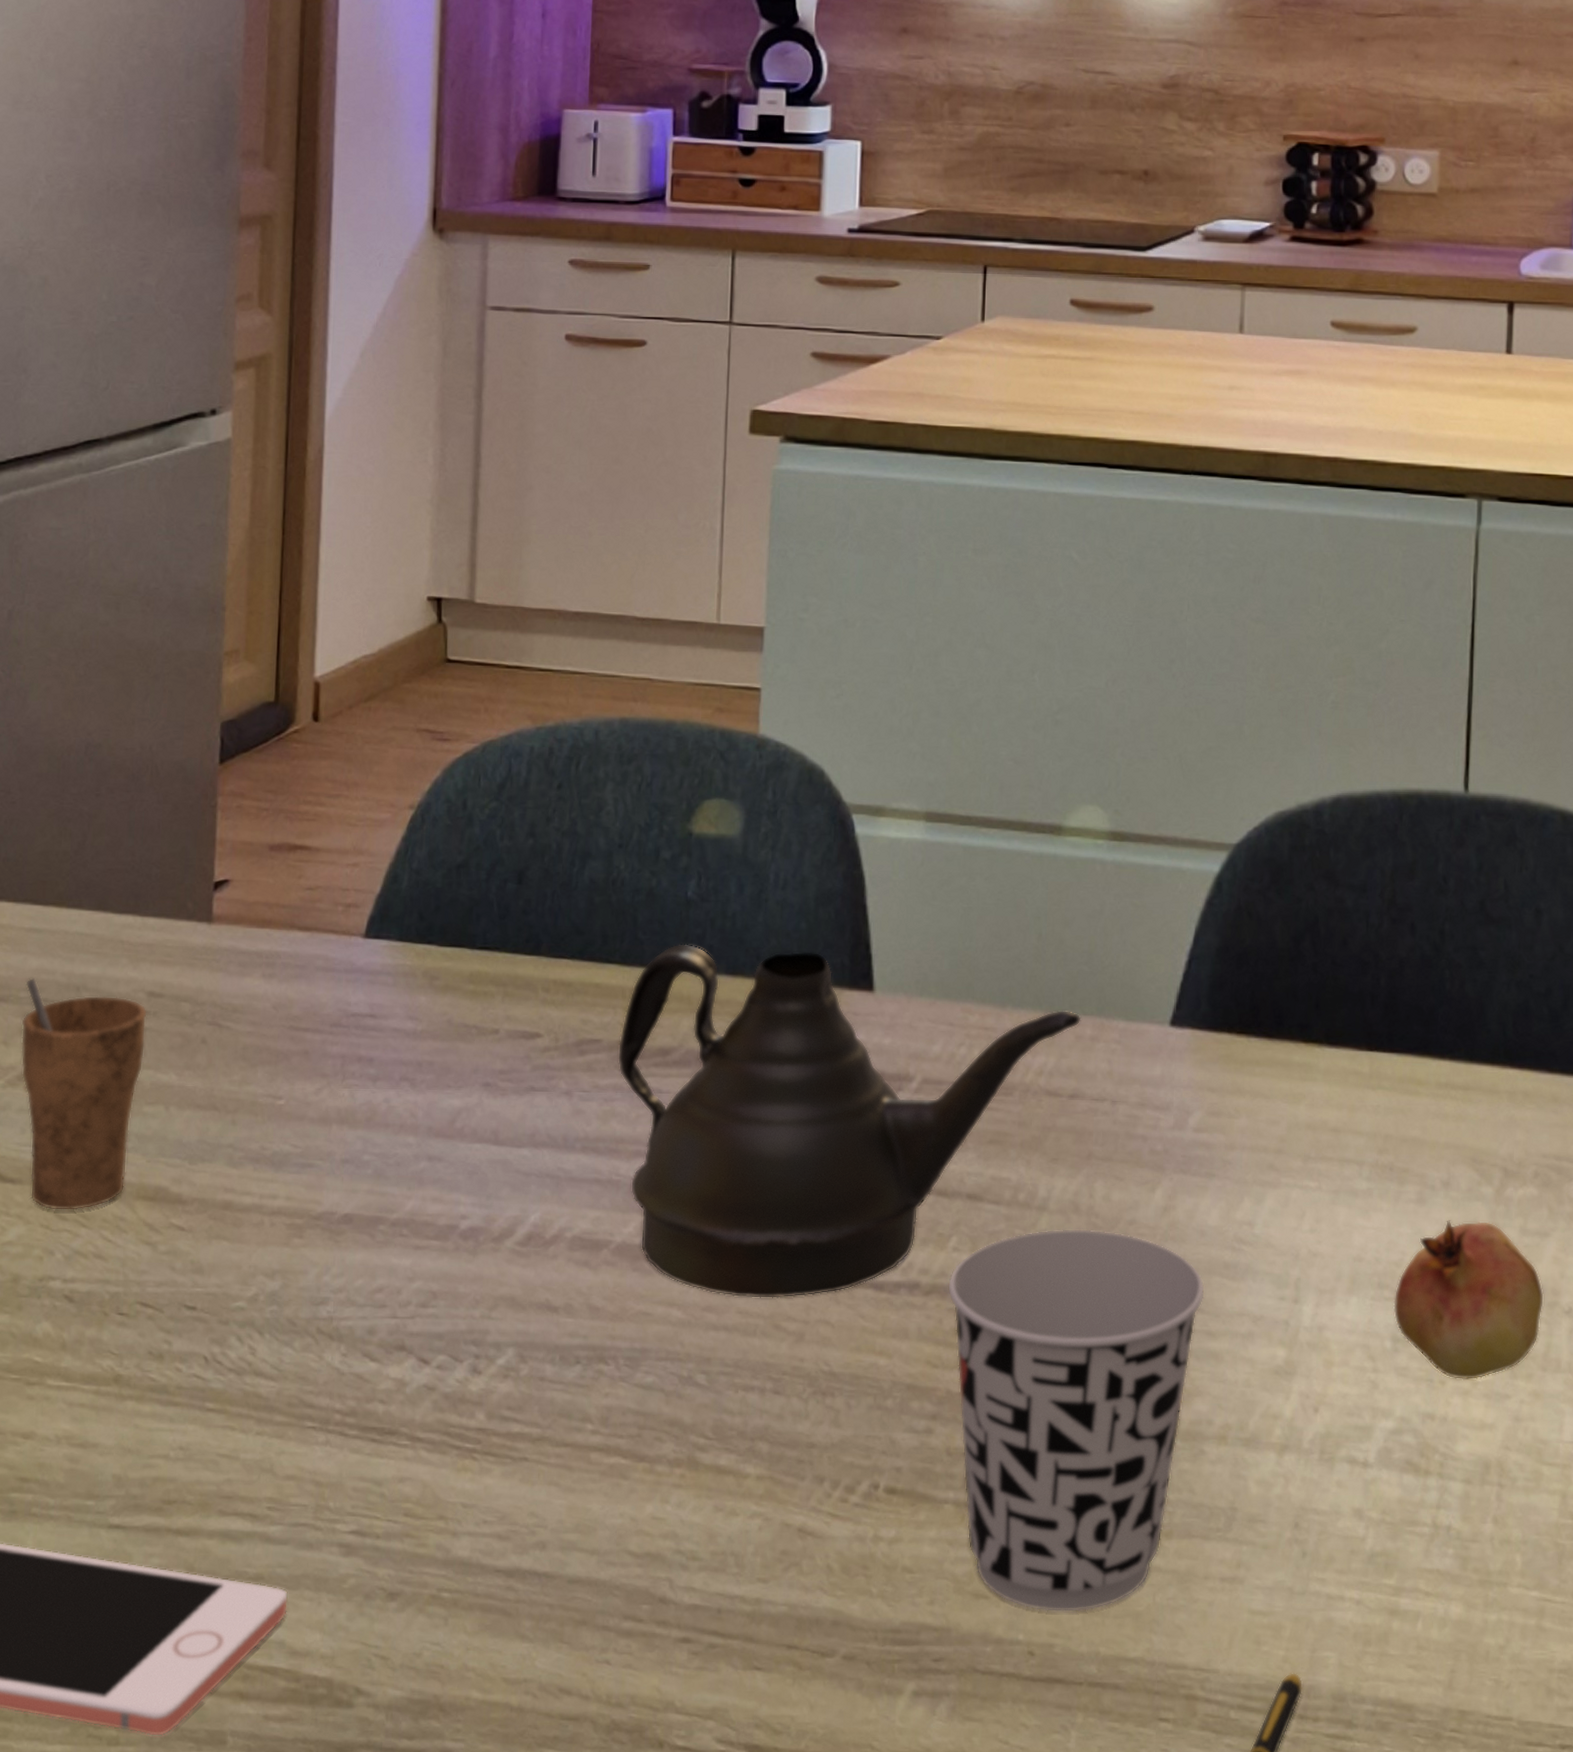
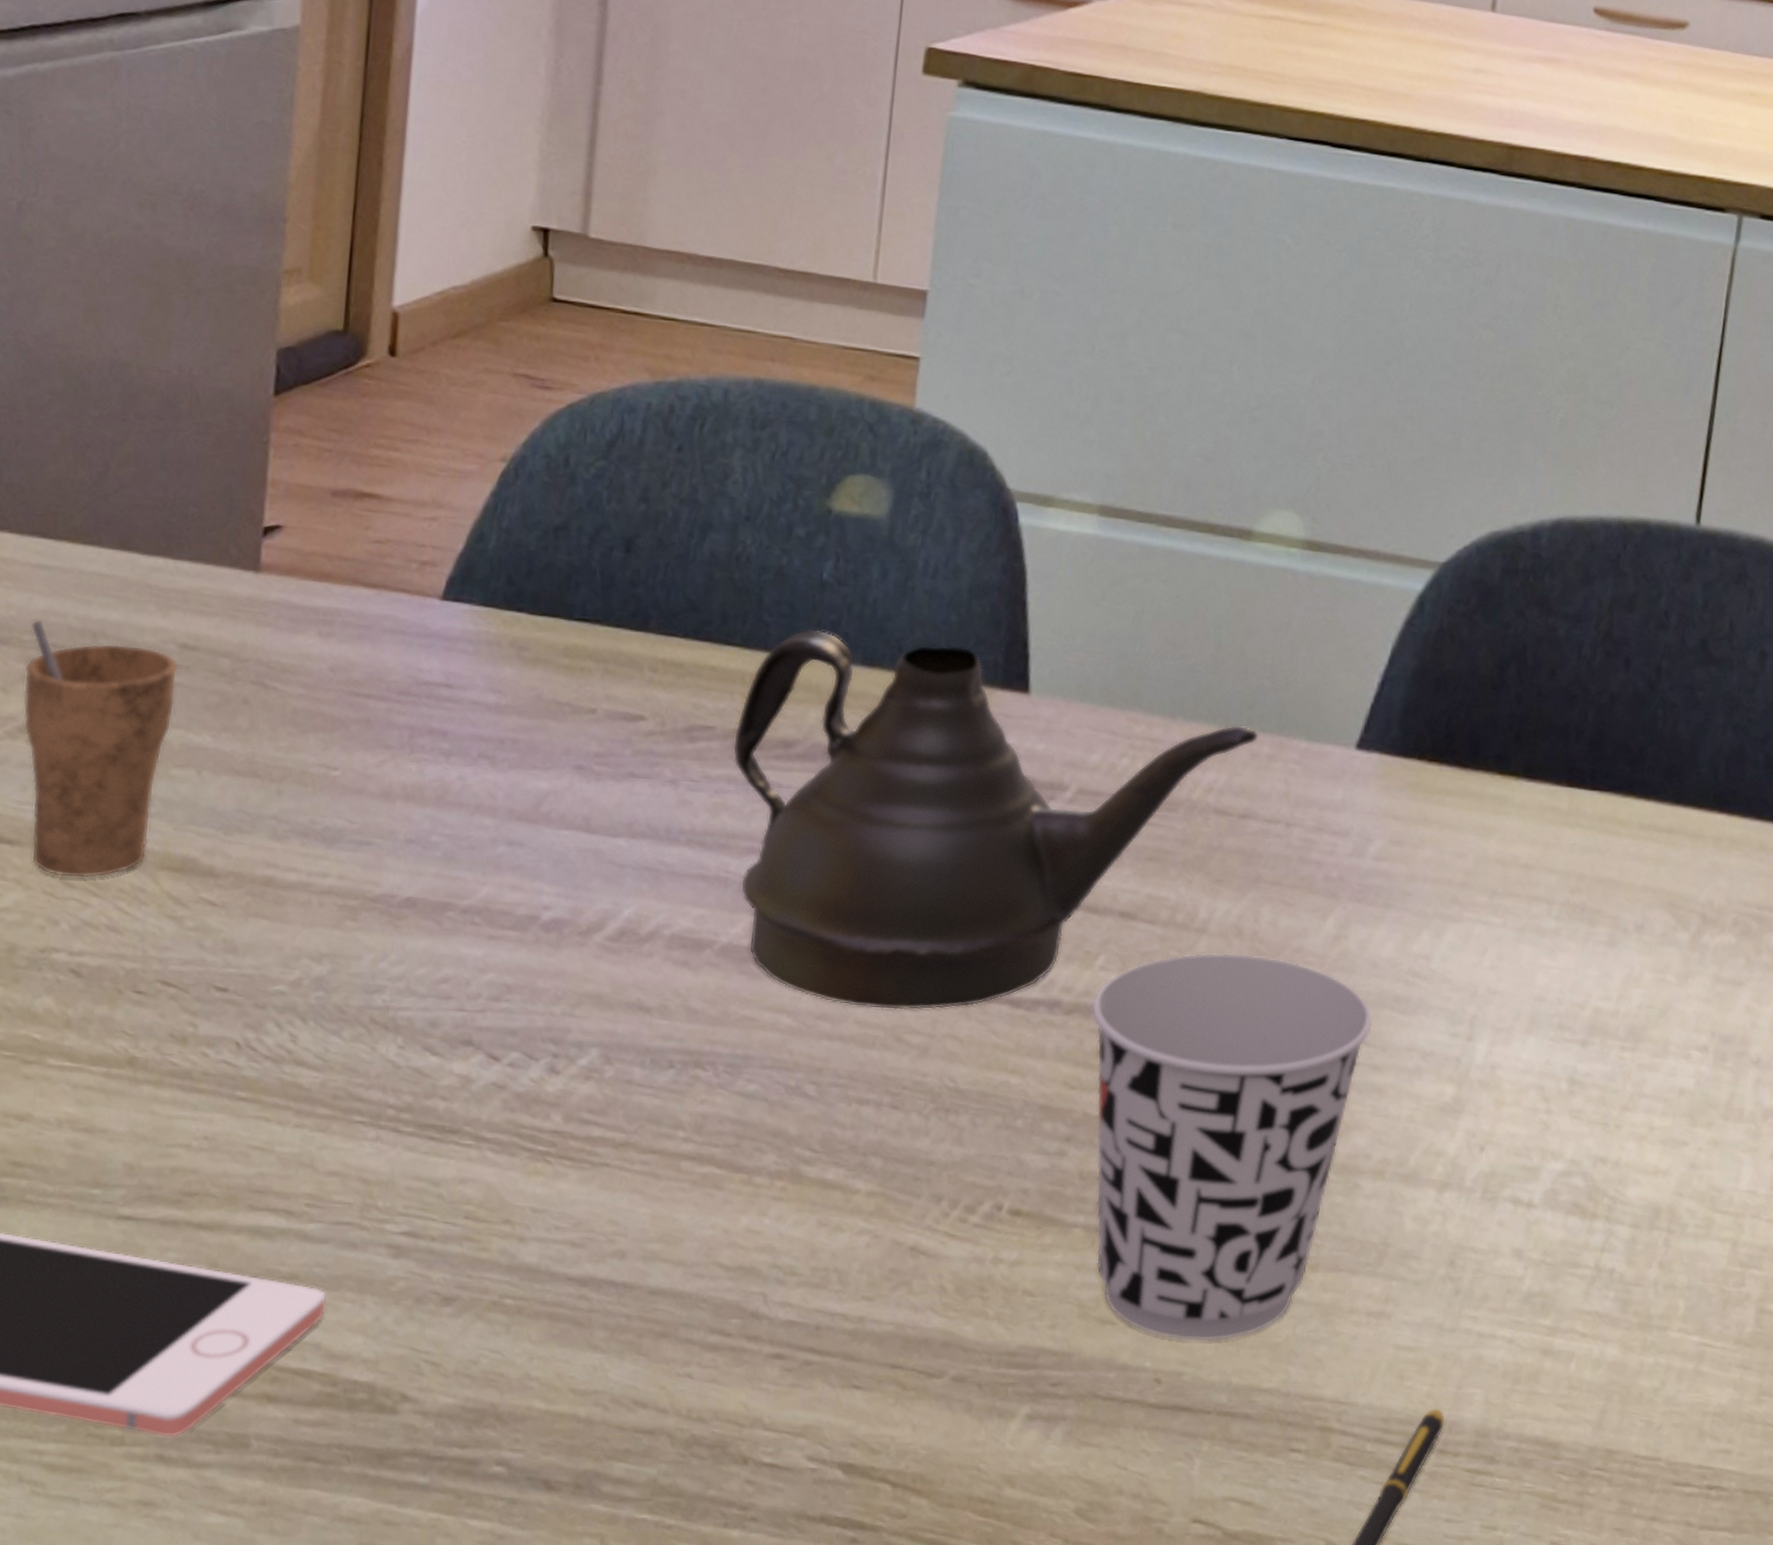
fruit: present [1393,1220,1544,1381] -> none [1572,964,1733,1126]

